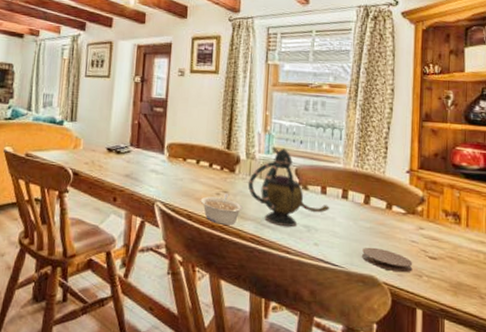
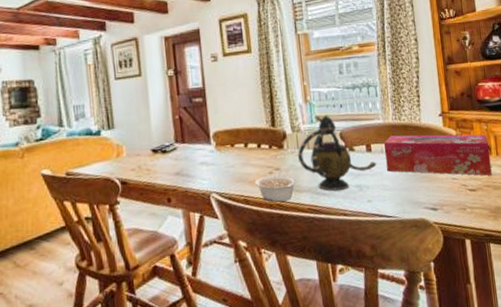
tissue box: none [340,183,459,248] -> present [384,134,492,176]
coaster: present [361,247,413,273] -> none [410,191,457,210]

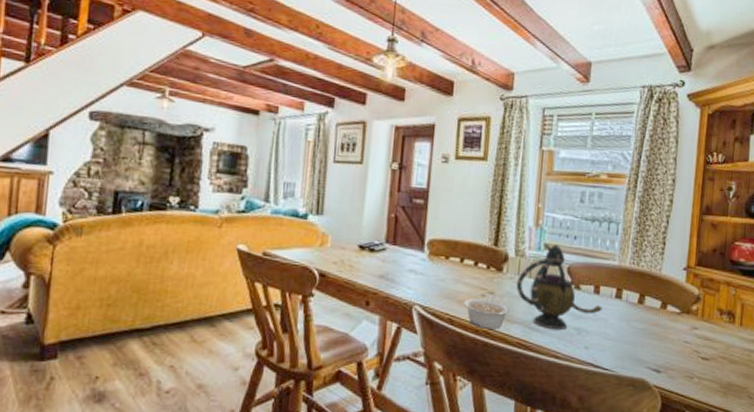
tissue box: present [384,134,492,176] -> none [613,281,734,347]

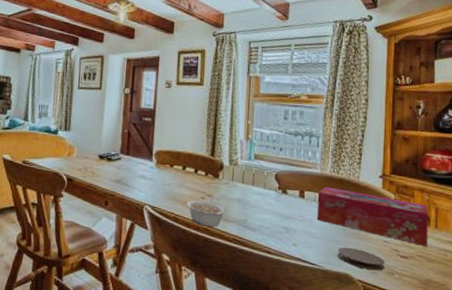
teapot: present [516,243,602,330] -> none [230,154,307,229]
tissue box: none [613,281,734,347] -> present [317,187,429,247]
coaster: none [632,349,685,375] -> present [337,247,385,271]

